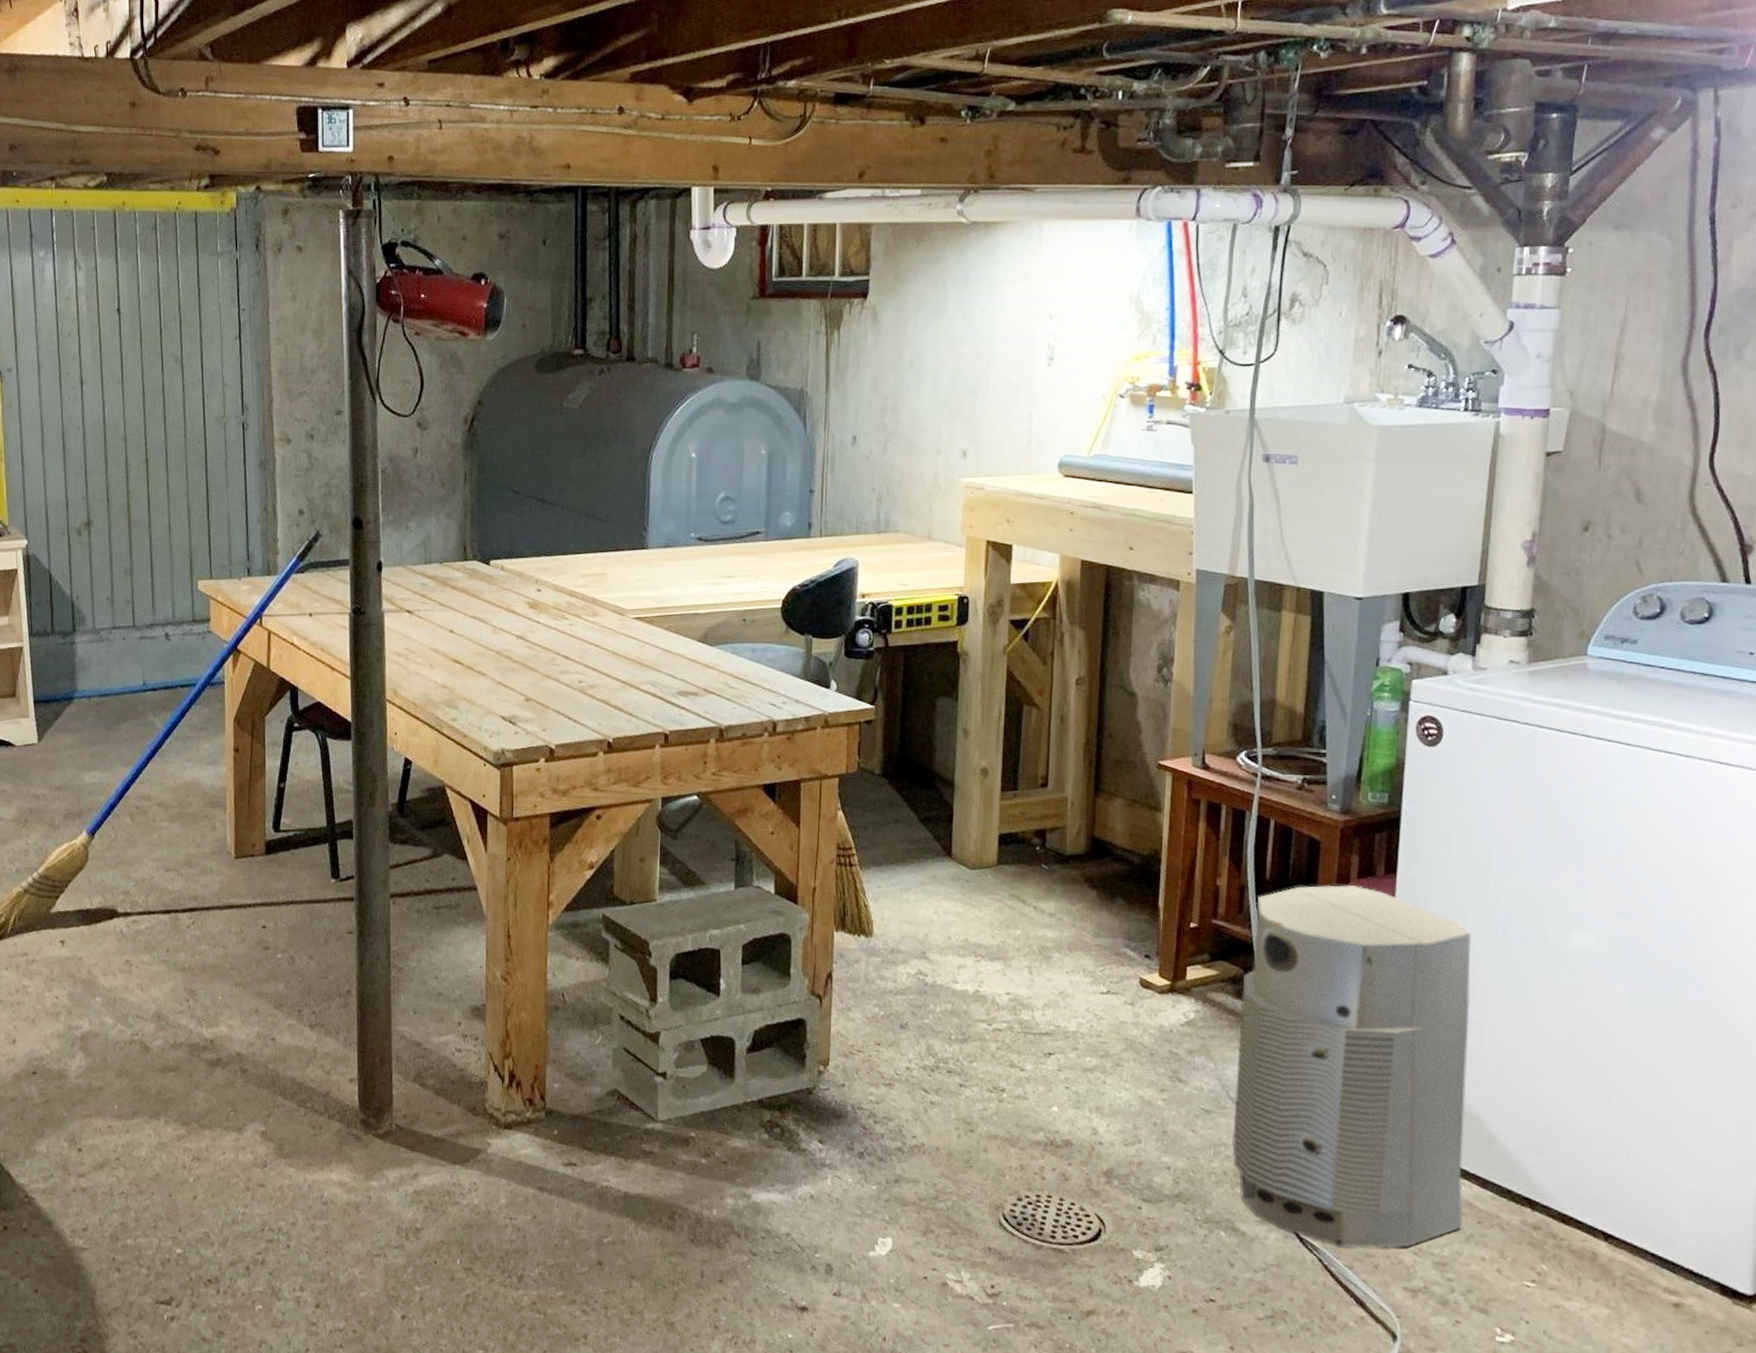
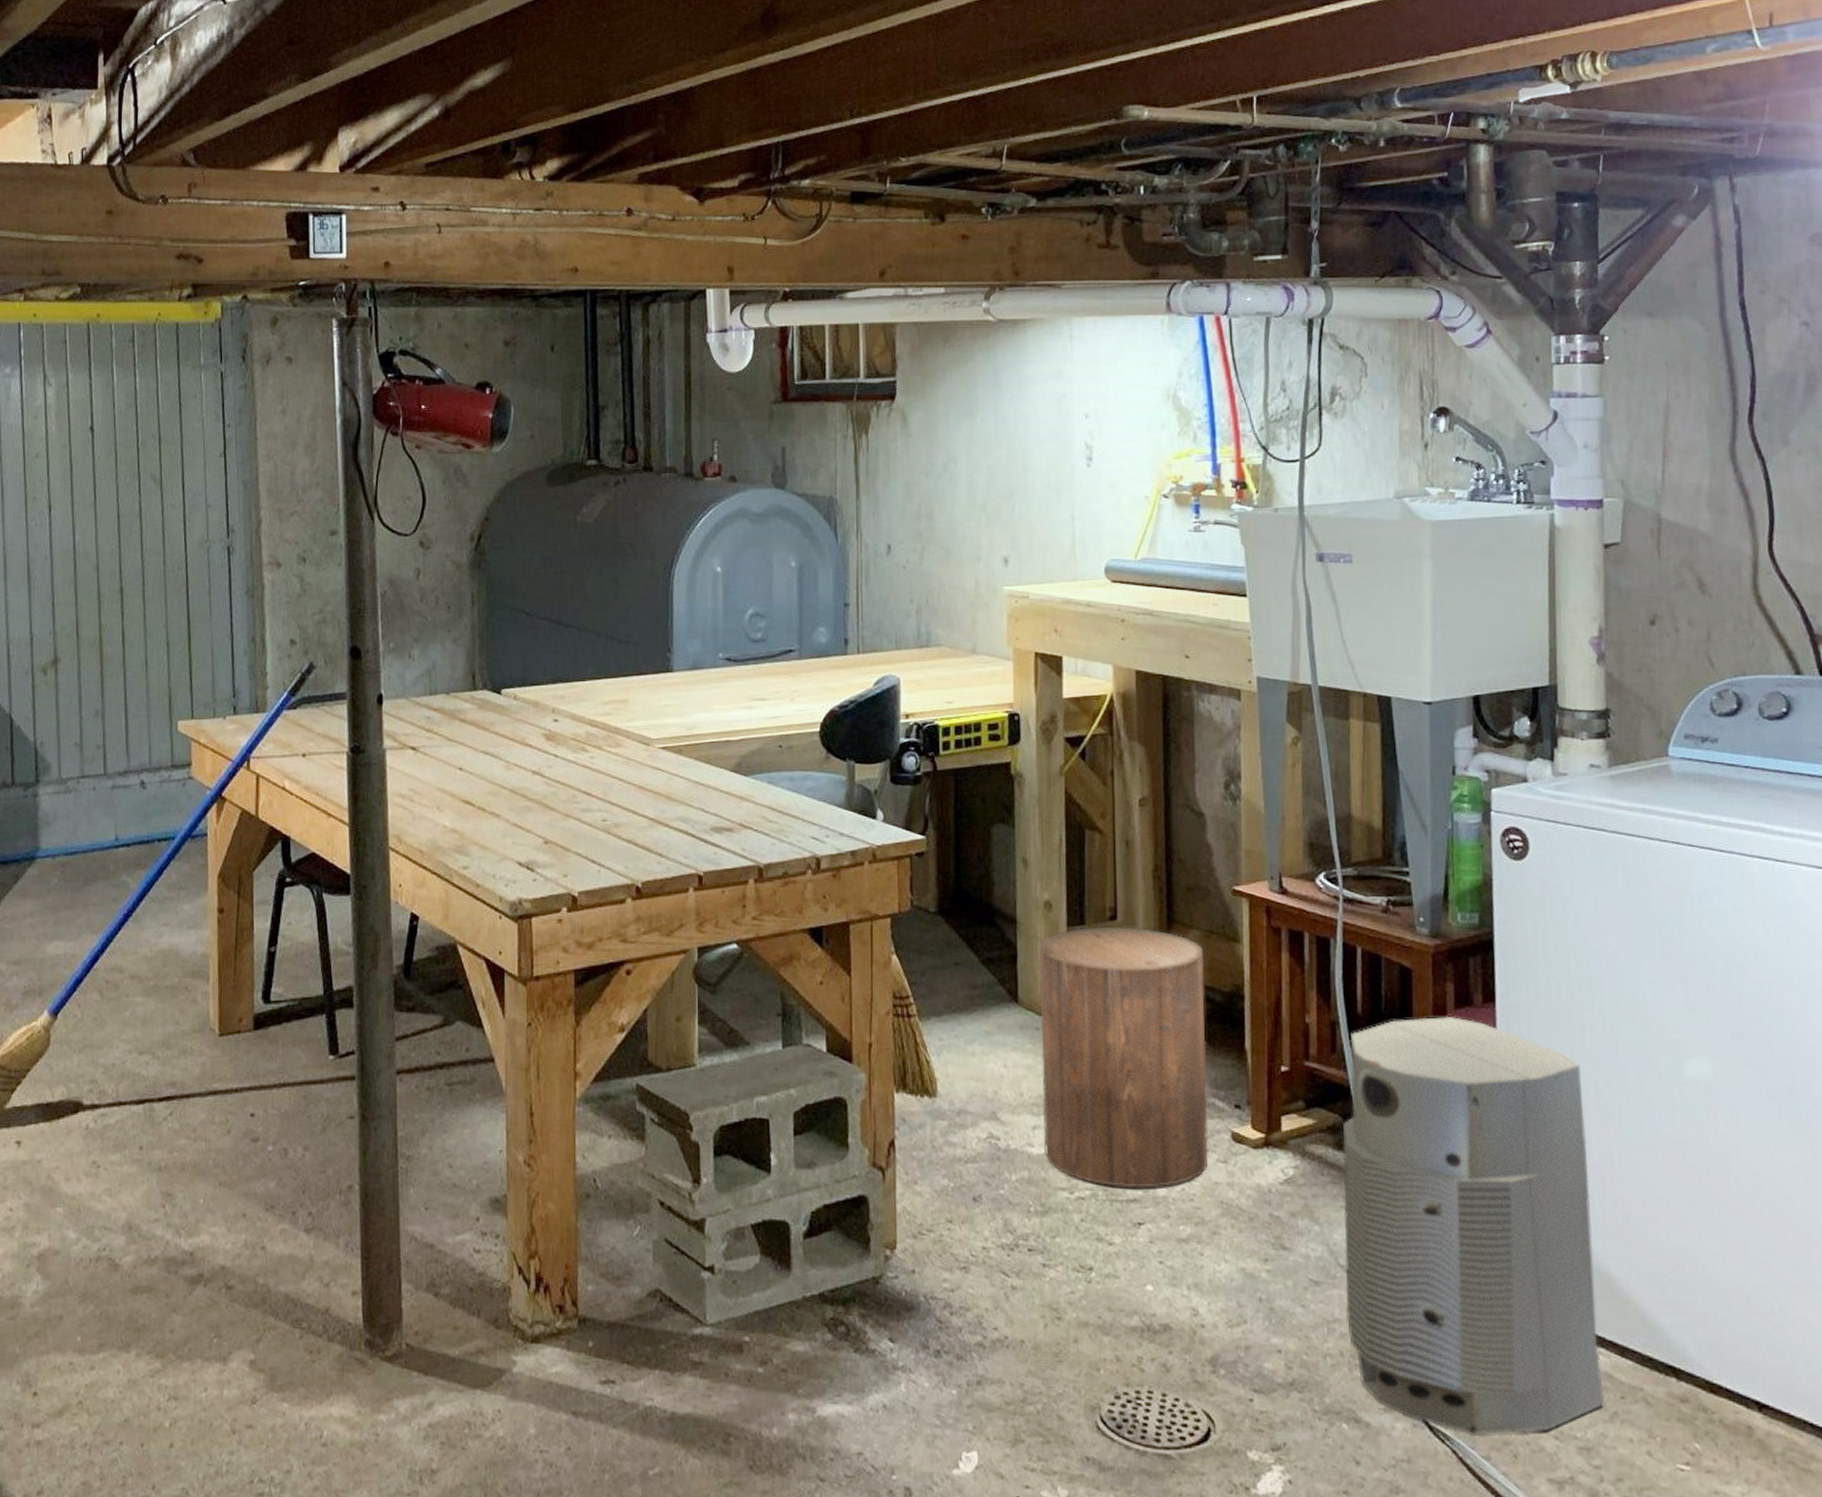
stool: none [967,792,1127,1024] -> present [1039,926,1209,1188]

